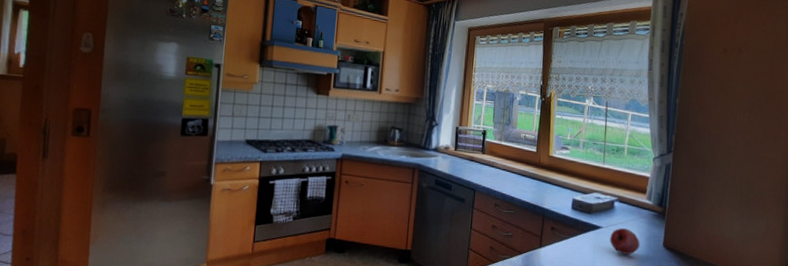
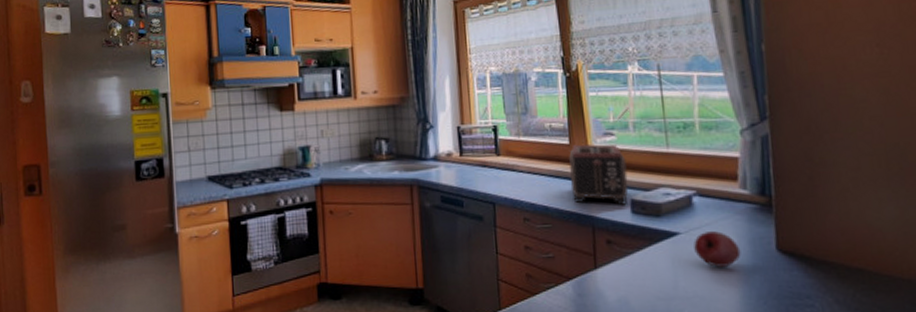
toaster: none [532,153,574,202] -> present [569,144,629,205]

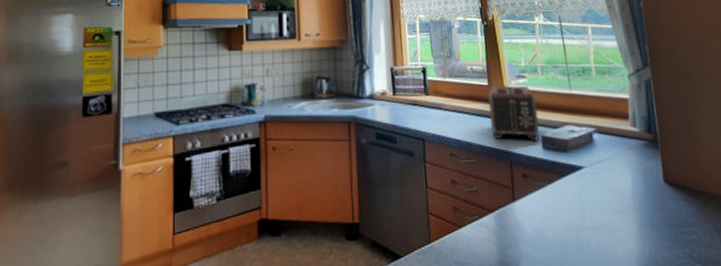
fruit: present [694,231,741,267] -> none [596,165,636,198]

